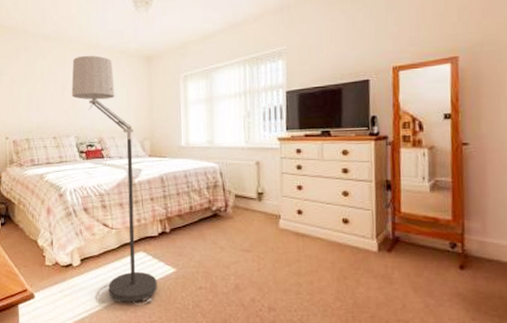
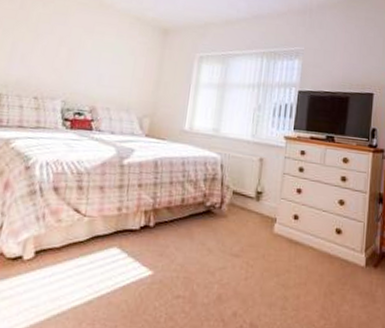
floor lamp: present [71,55,157,306] -> none [48,13,134,316]

